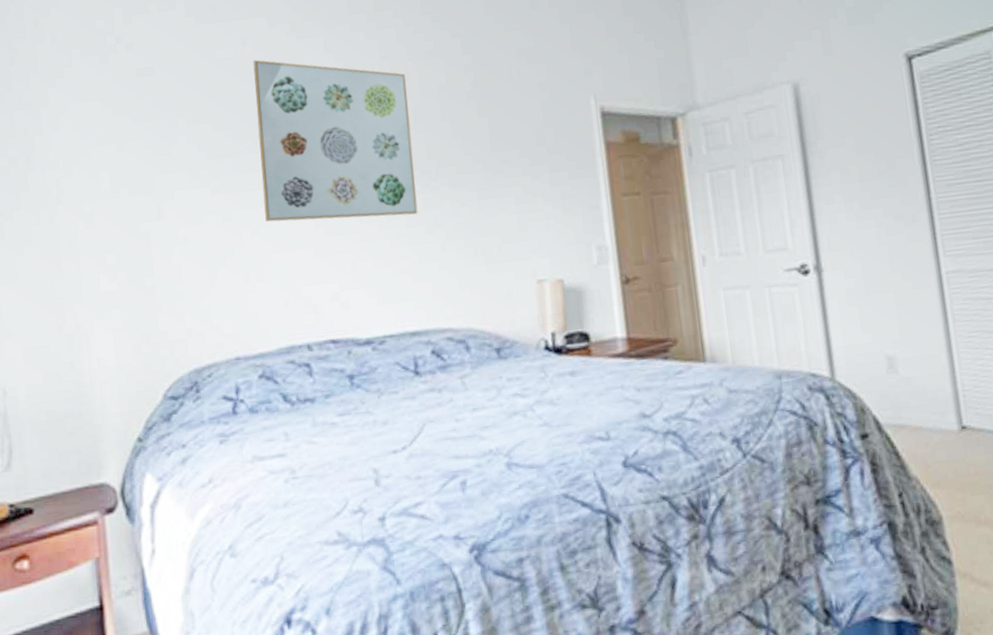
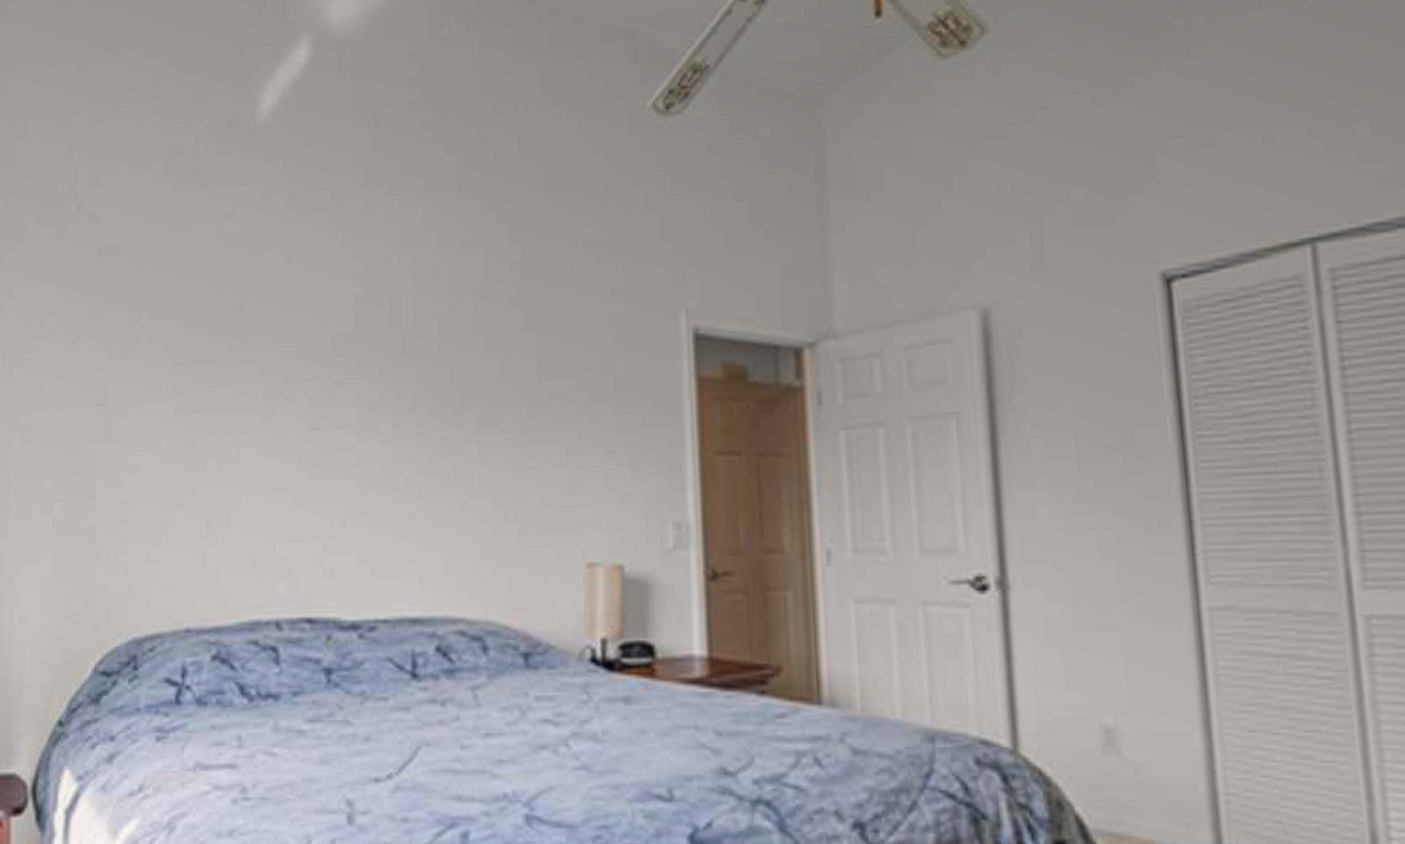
wall art: present [253,59,418,222] -> none [237,240,433,459]

